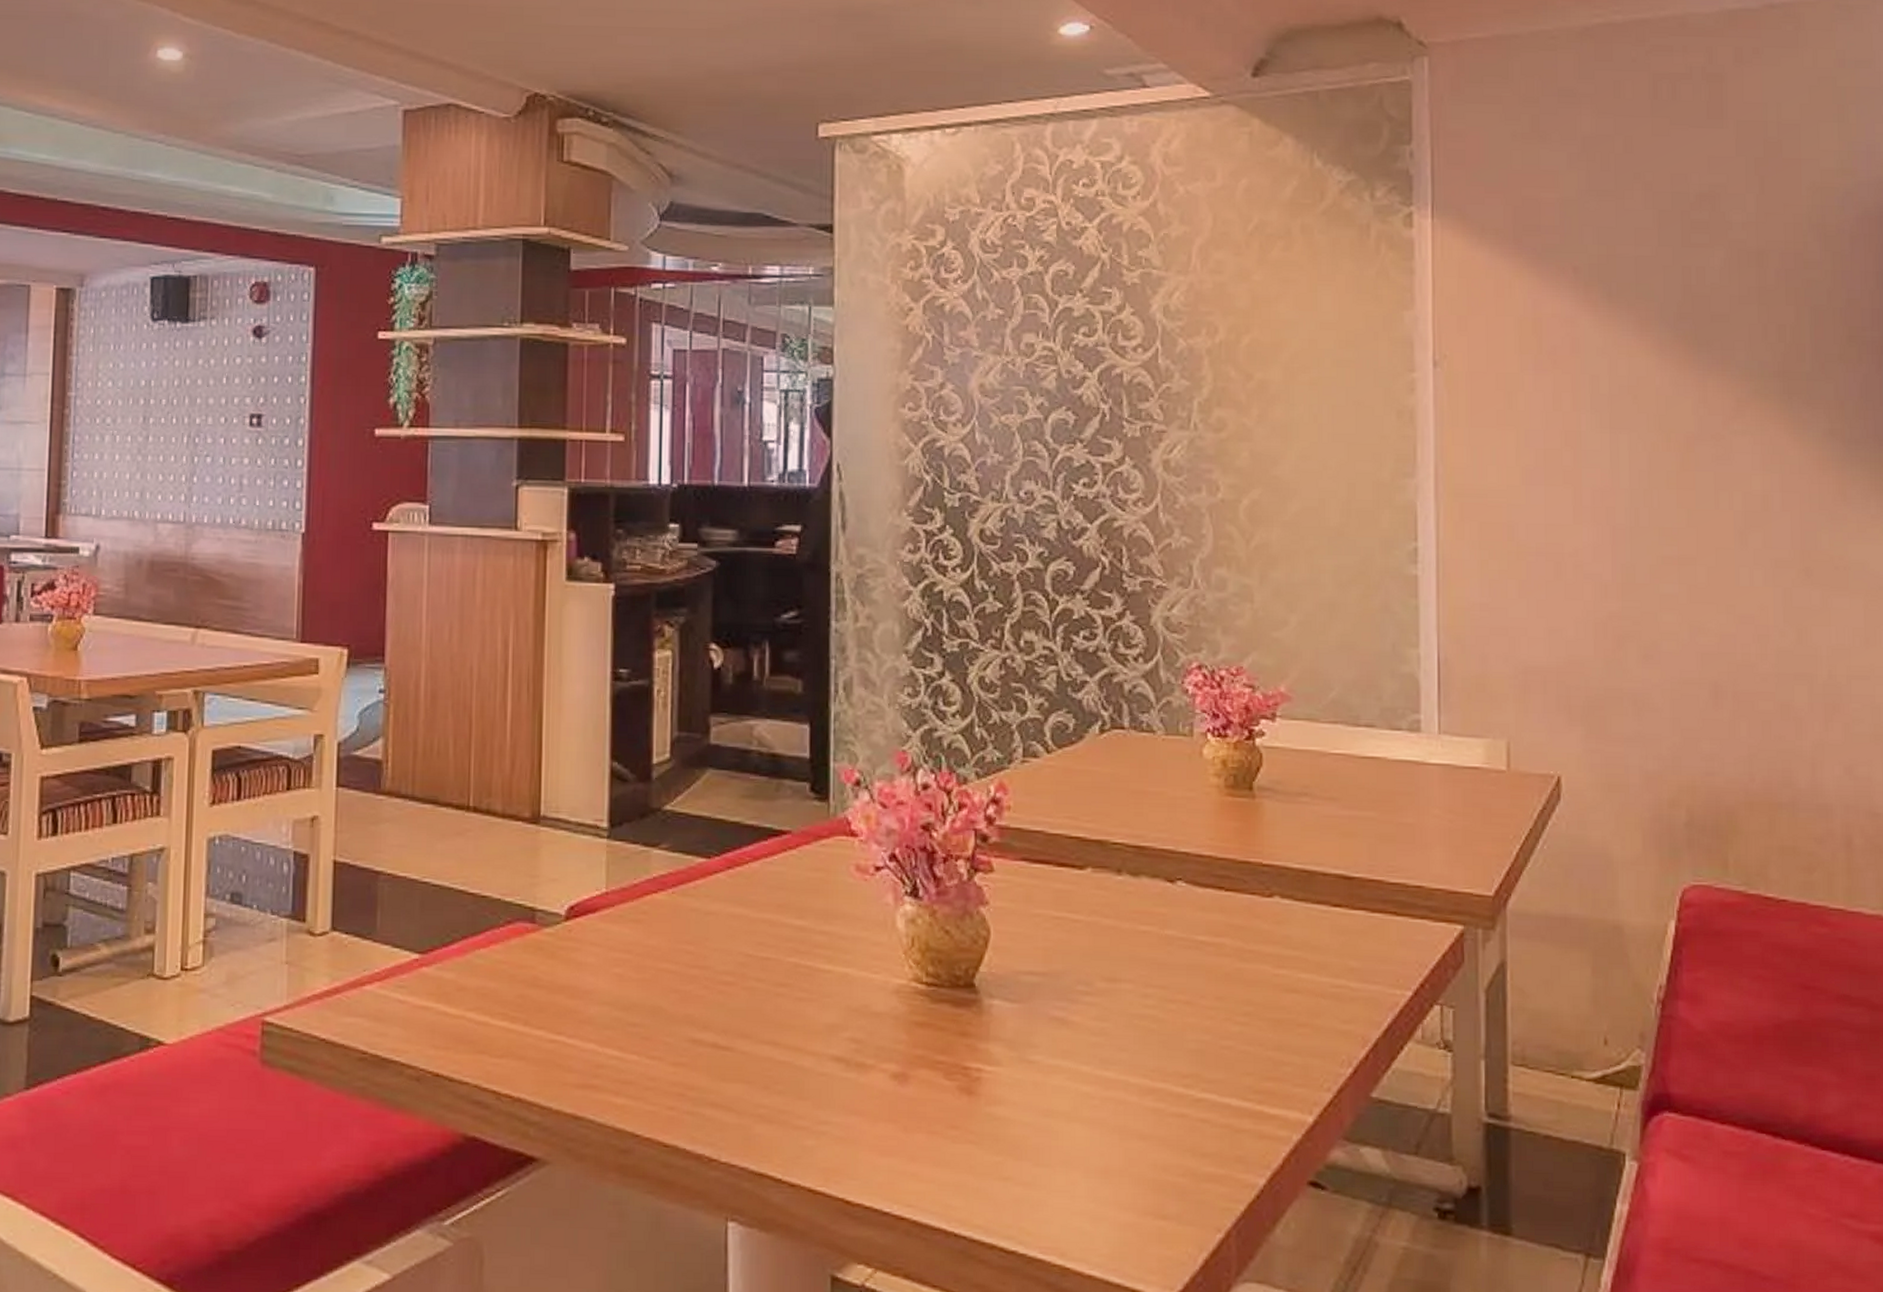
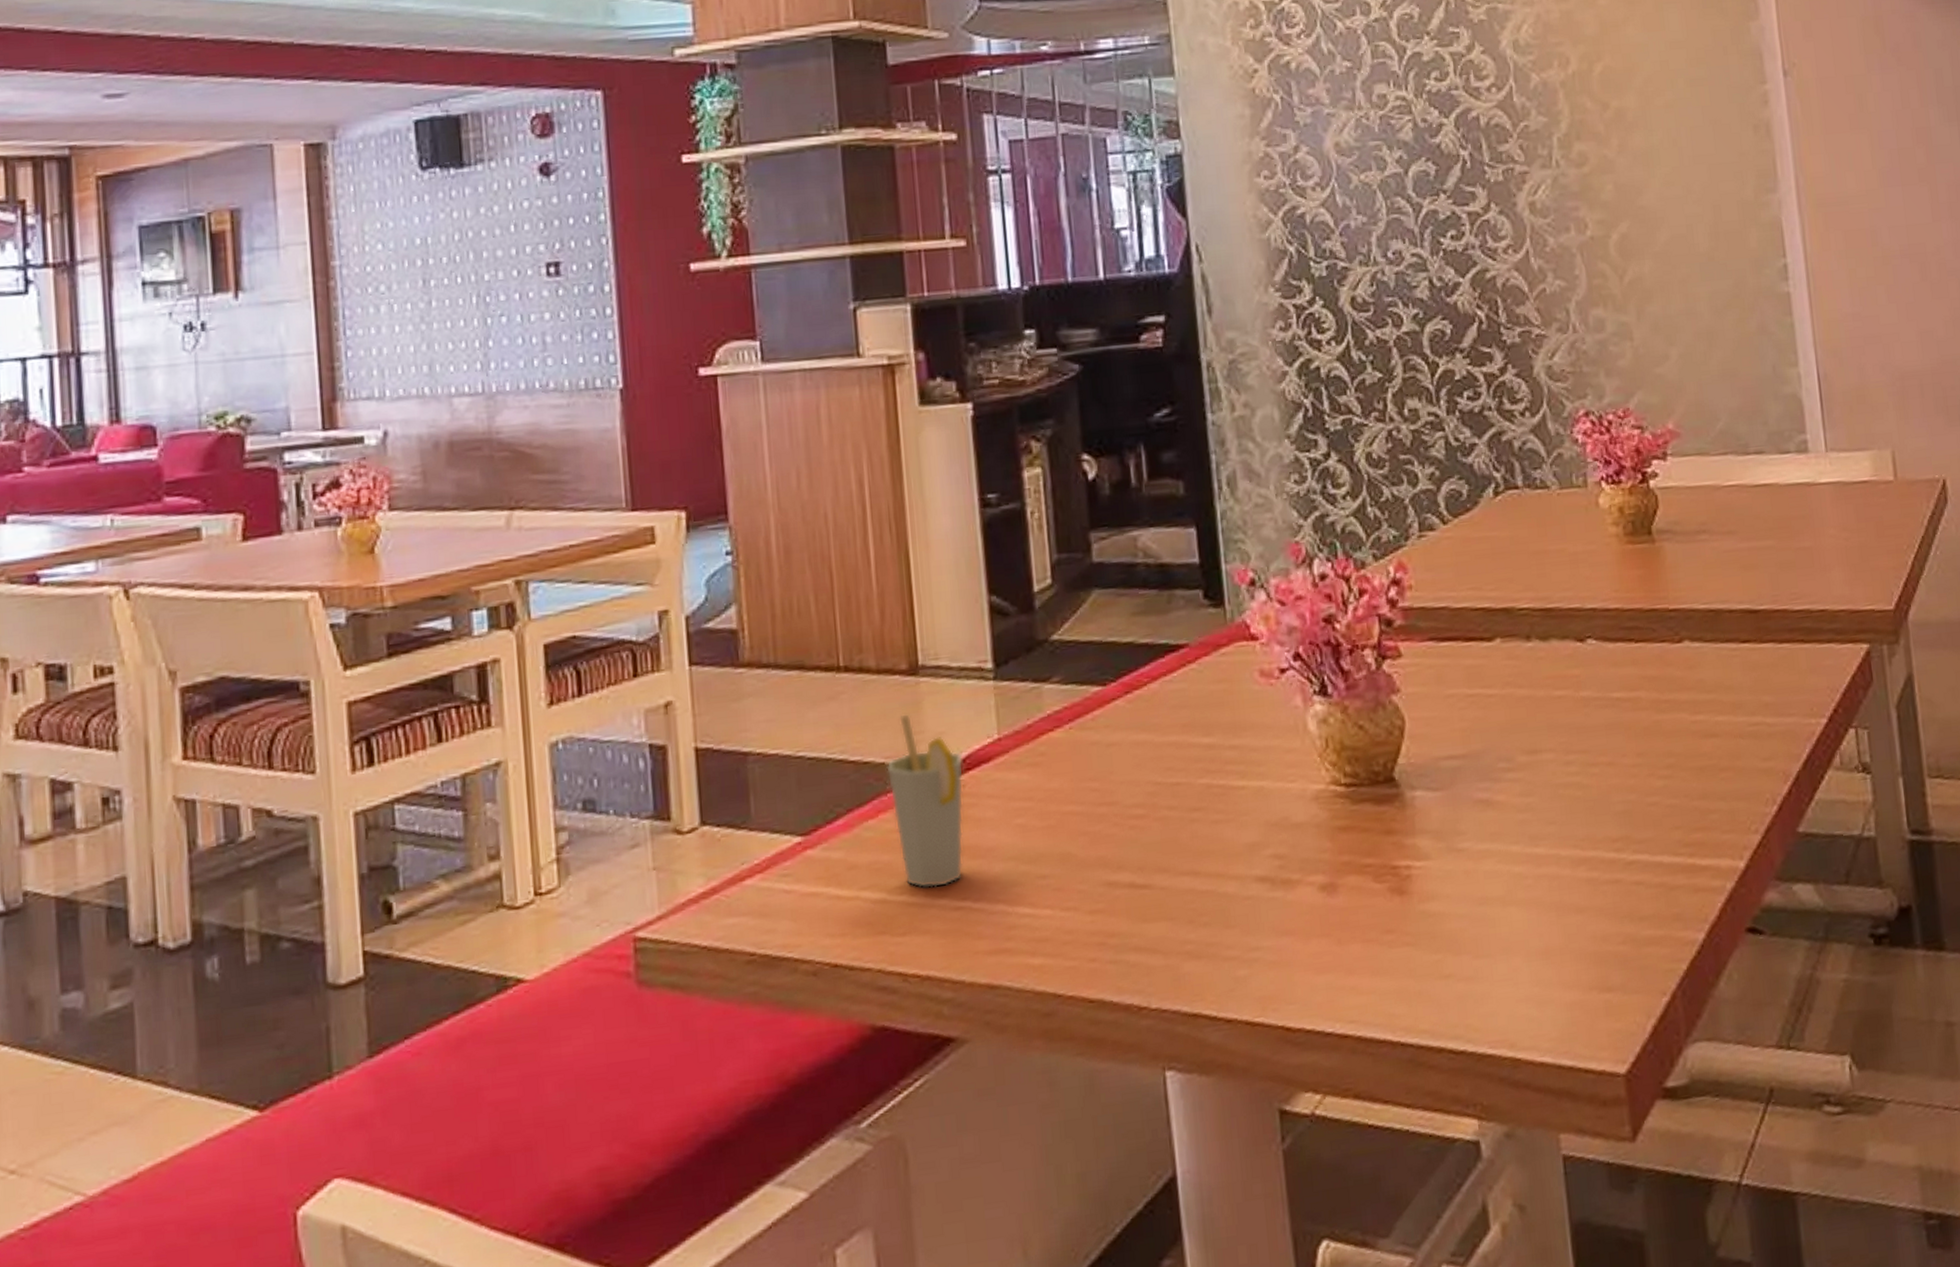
cup: none [501,858,572,1019] -> present [886,714,964,889]

